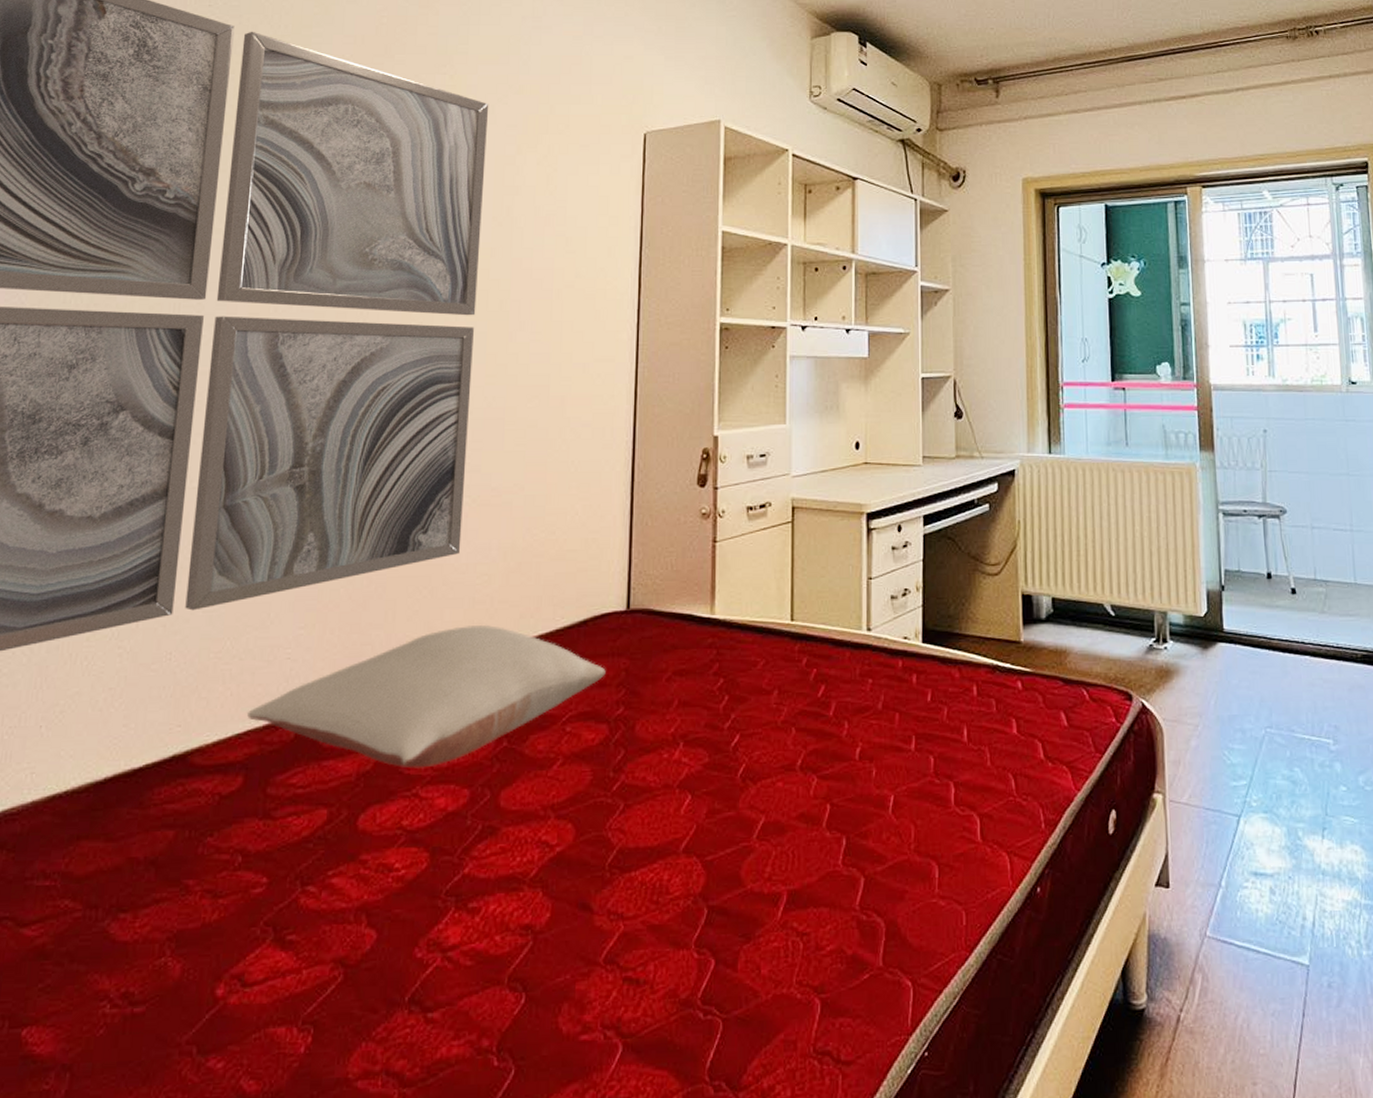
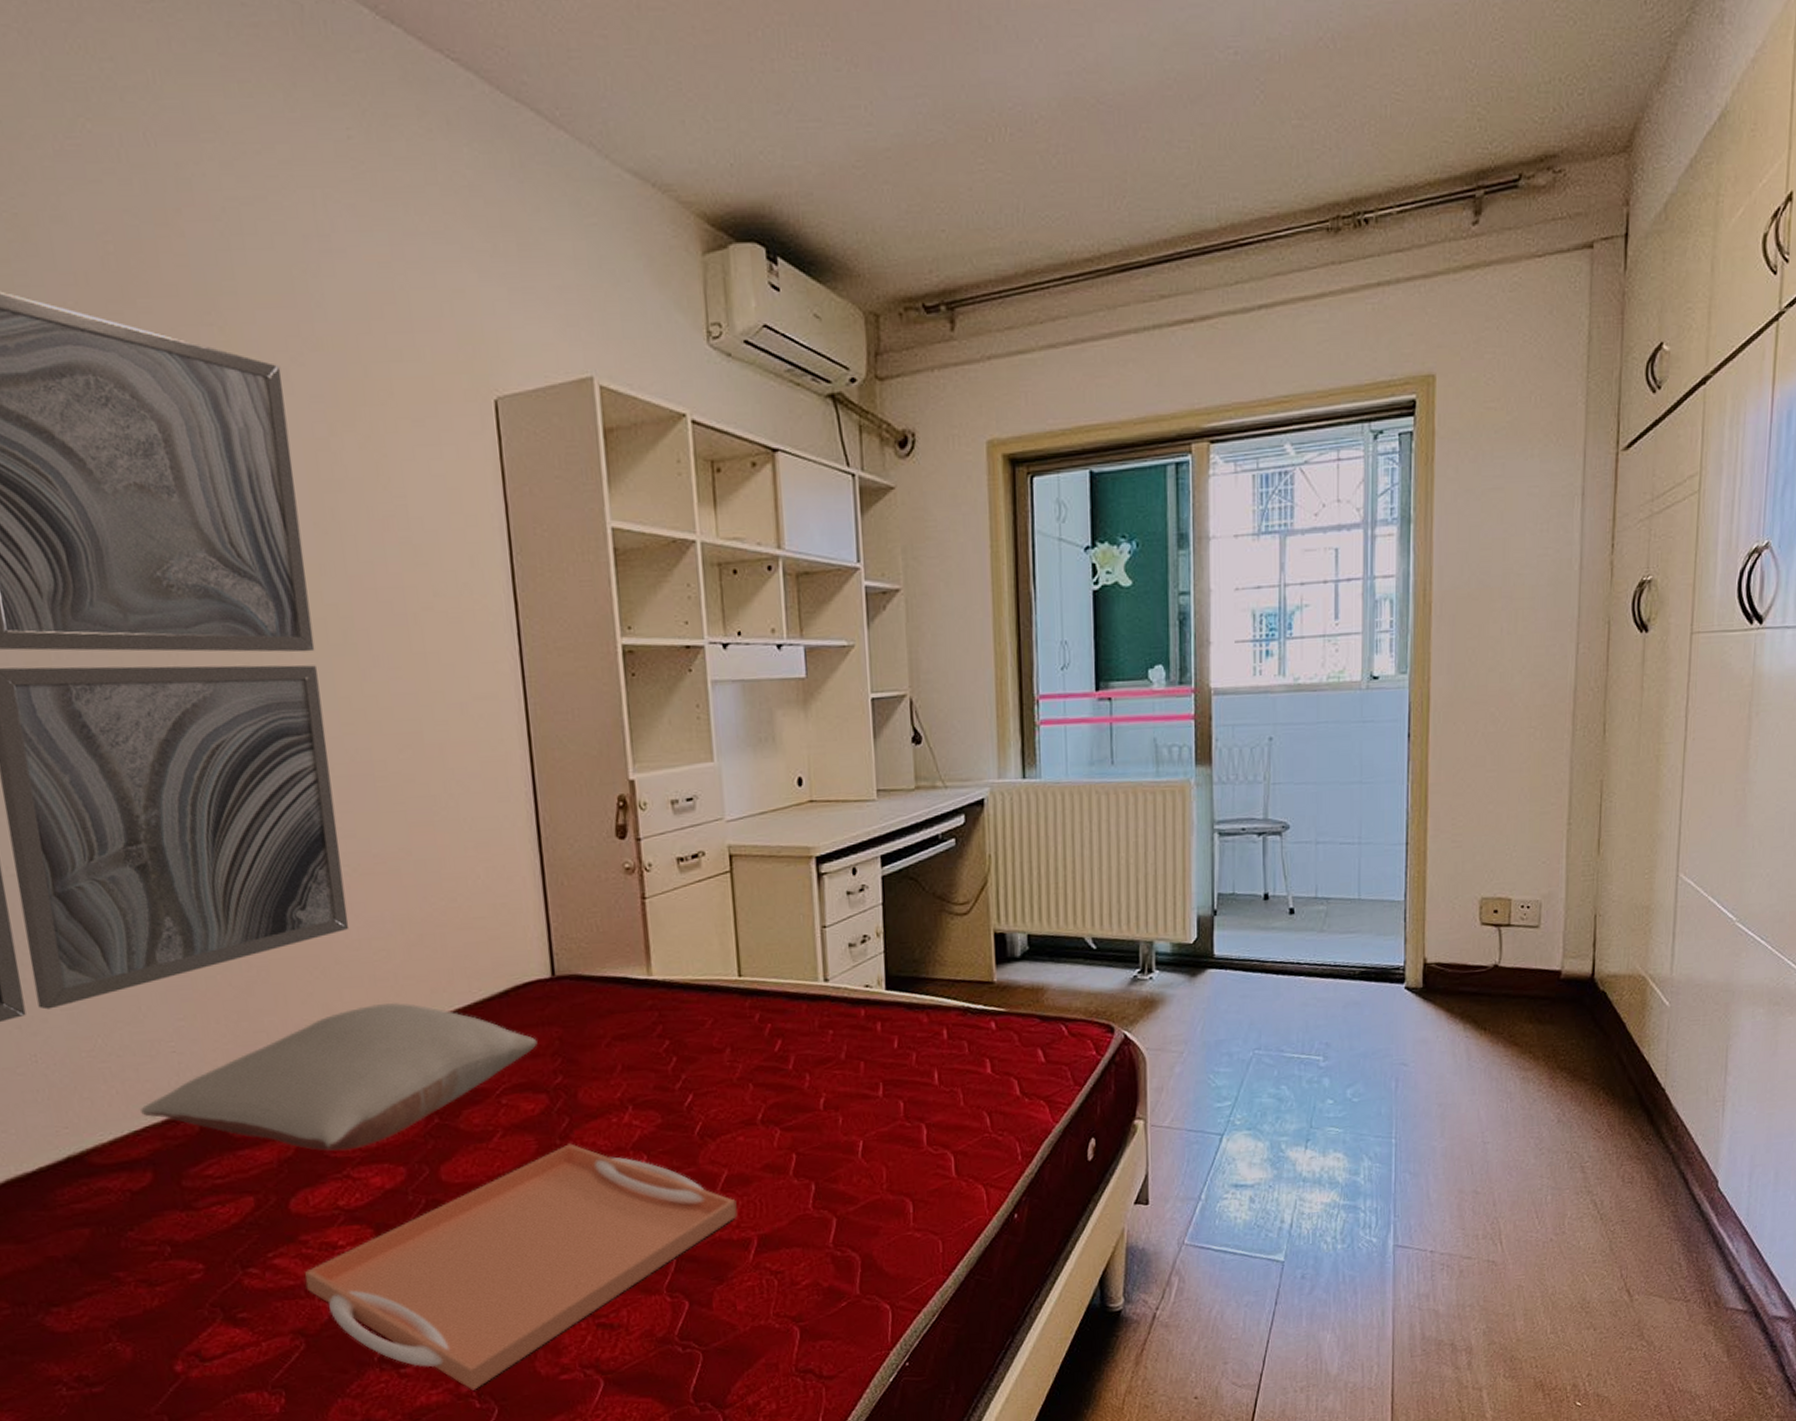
serving tray: none [356,777,770,1045] -> present [305,1143,738,1390]

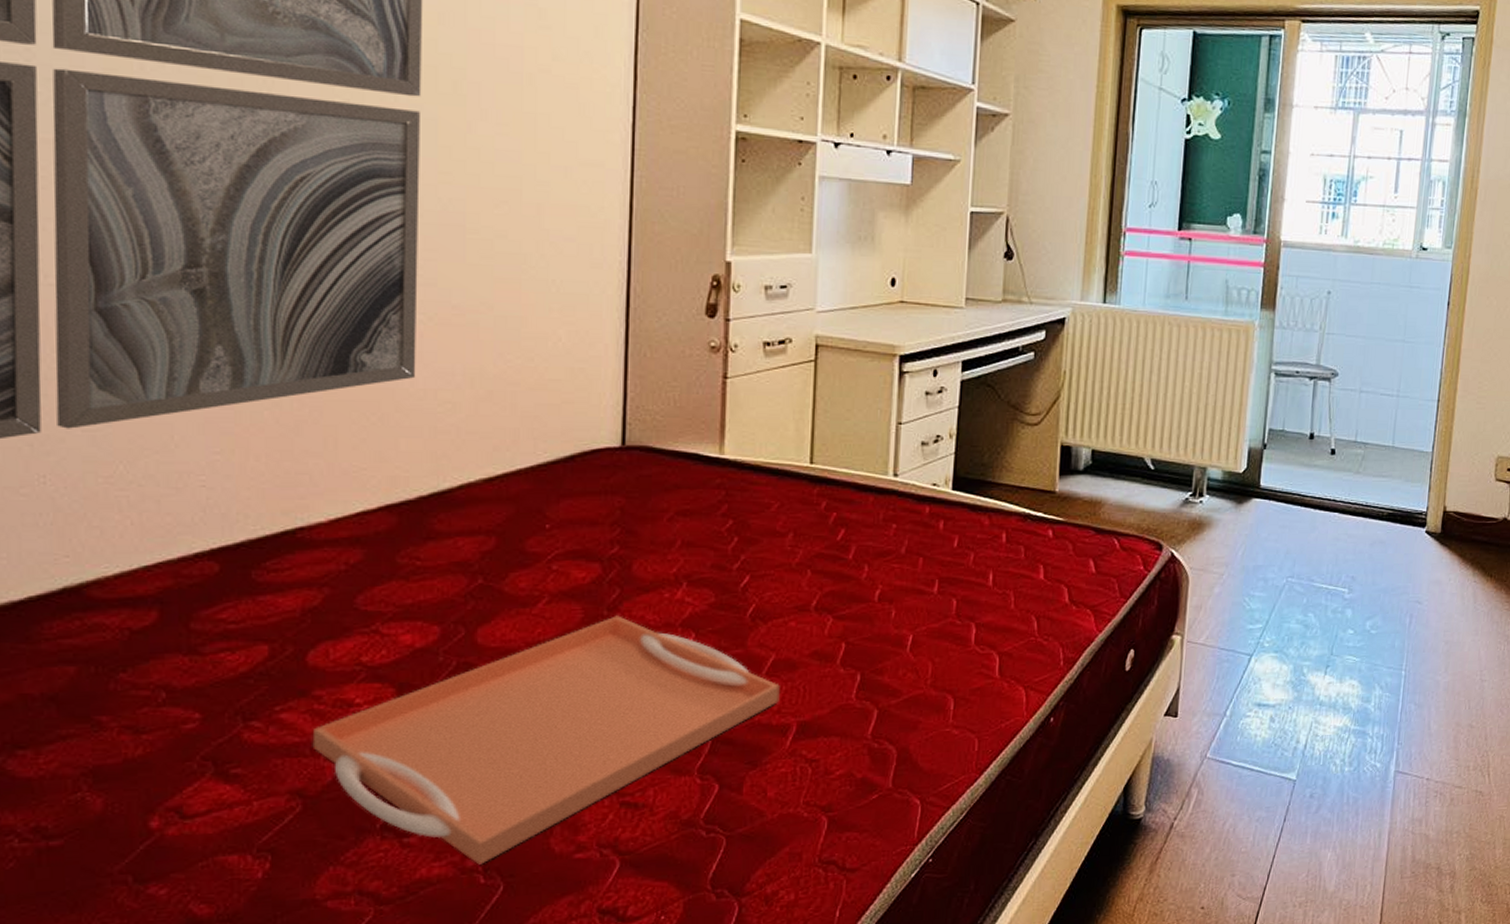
pillow: present [139,1003,537,1152] -> none [154,457,598,605]

